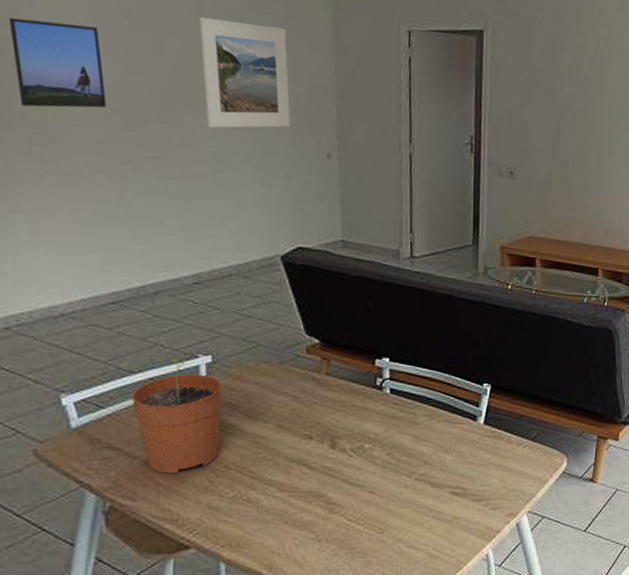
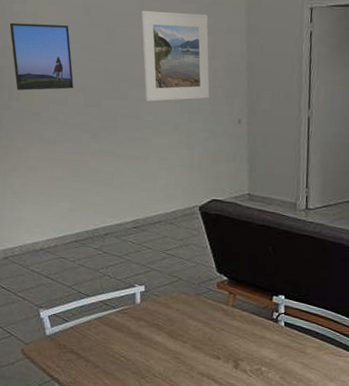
plant pot: present [131,358,222,473] -> none [87,286,152,377]

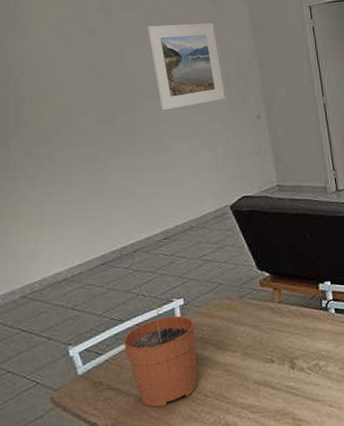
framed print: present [9,22,74,91] -> none [10,49,85,118]
plant pot: none [87,286,152,377] -> present [123,304,197,407]

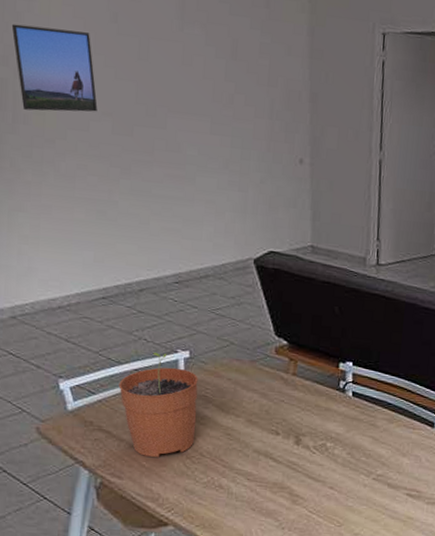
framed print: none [10,49,85,118] -> present [11,24,98,112]
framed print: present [147,23,225,111] -> none [181,21,266,133]

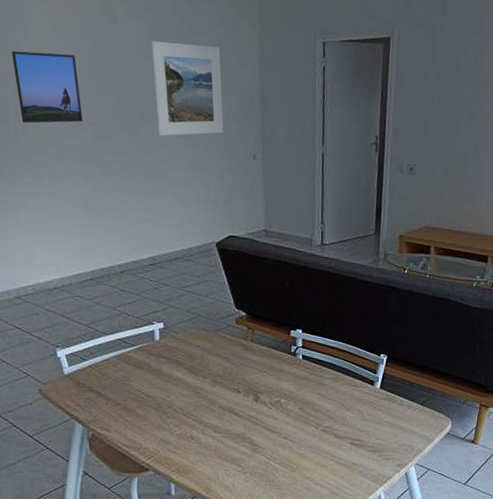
plant pot: present [119,352,198,457] -> none [105,324,171,413]
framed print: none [181,21,266,133] -> present [151,41,224,136]

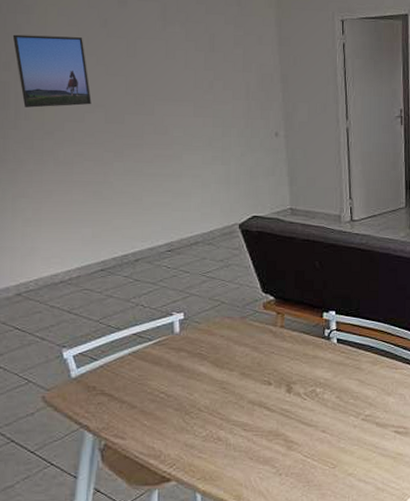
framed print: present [151,41,224,136] -> none [164,21,243,117]

